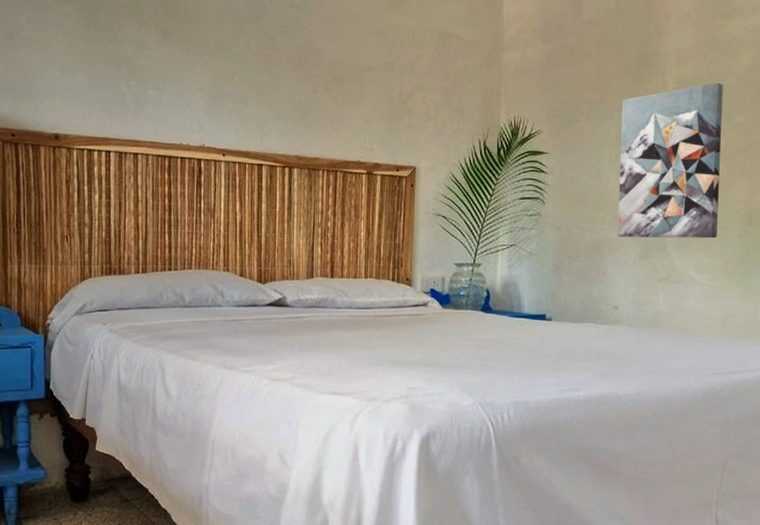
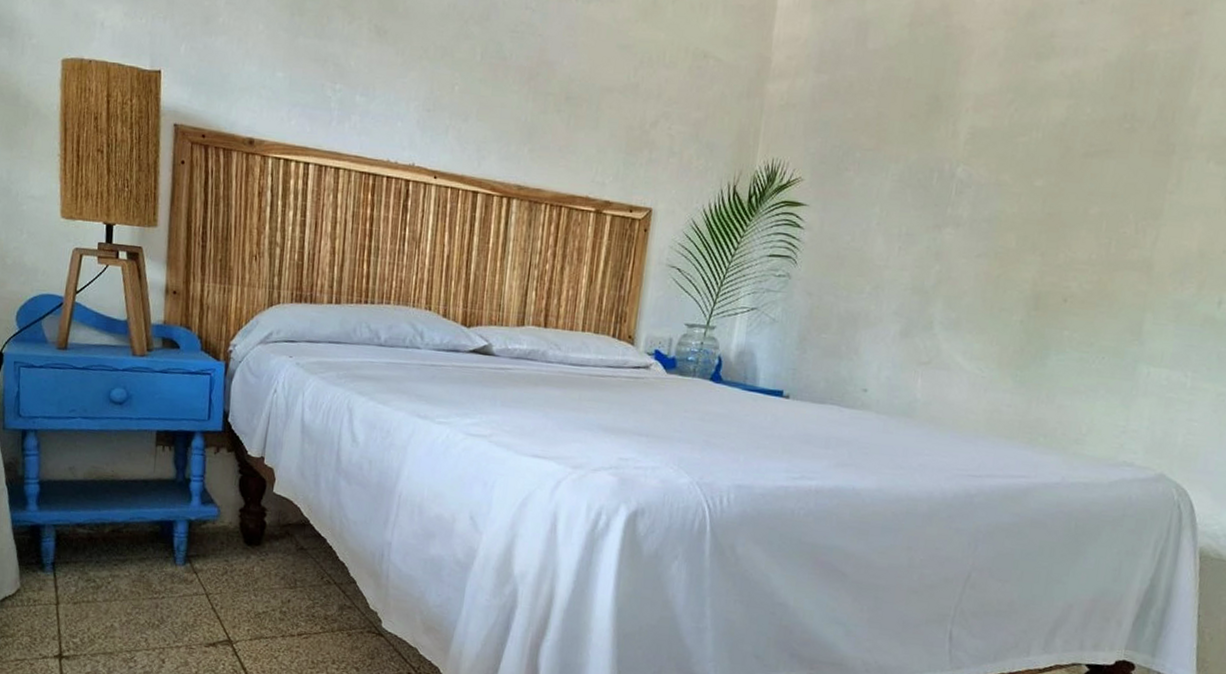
wall art: present [617,82,723,238] -> none [877,136,1026,321]

